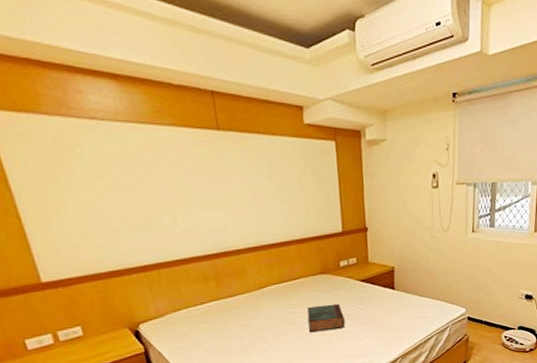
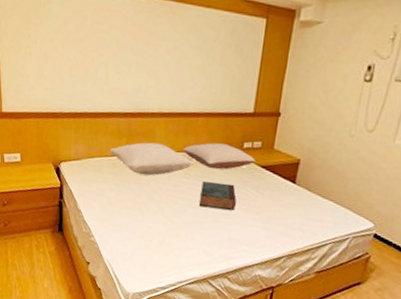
pillow: none [197,279,293,317] -> present [109,142,192,176]
pillow: none [280,266,354,294] -> present [182,142,255,170]

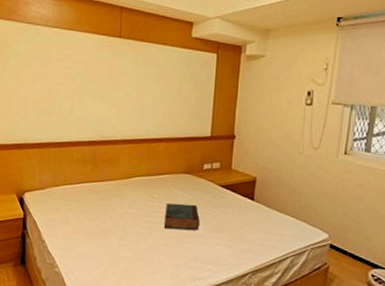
pillow: present [109,142,192,176] -> none [74,168,156,201]
pillow: present [182,142,255,170] -> none [146,166,215,191]

